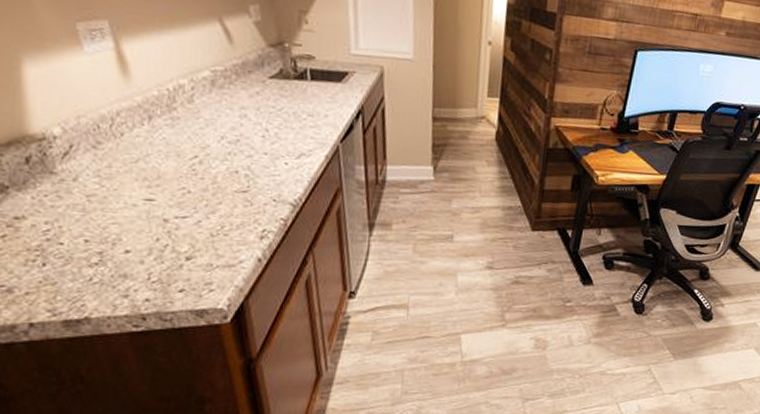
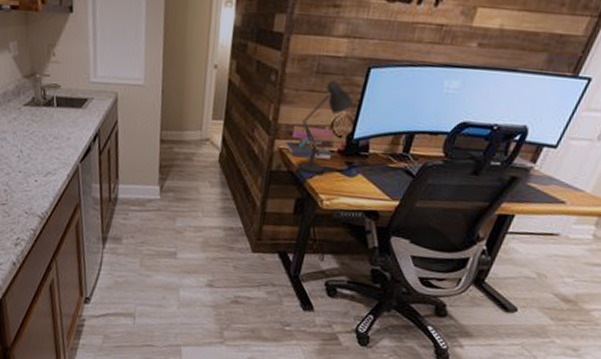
books: none [560,103,607,137] -> present [284,125,334,159]
desk lamp: none [574,61,624,150] -> present [298,80,355,173]

